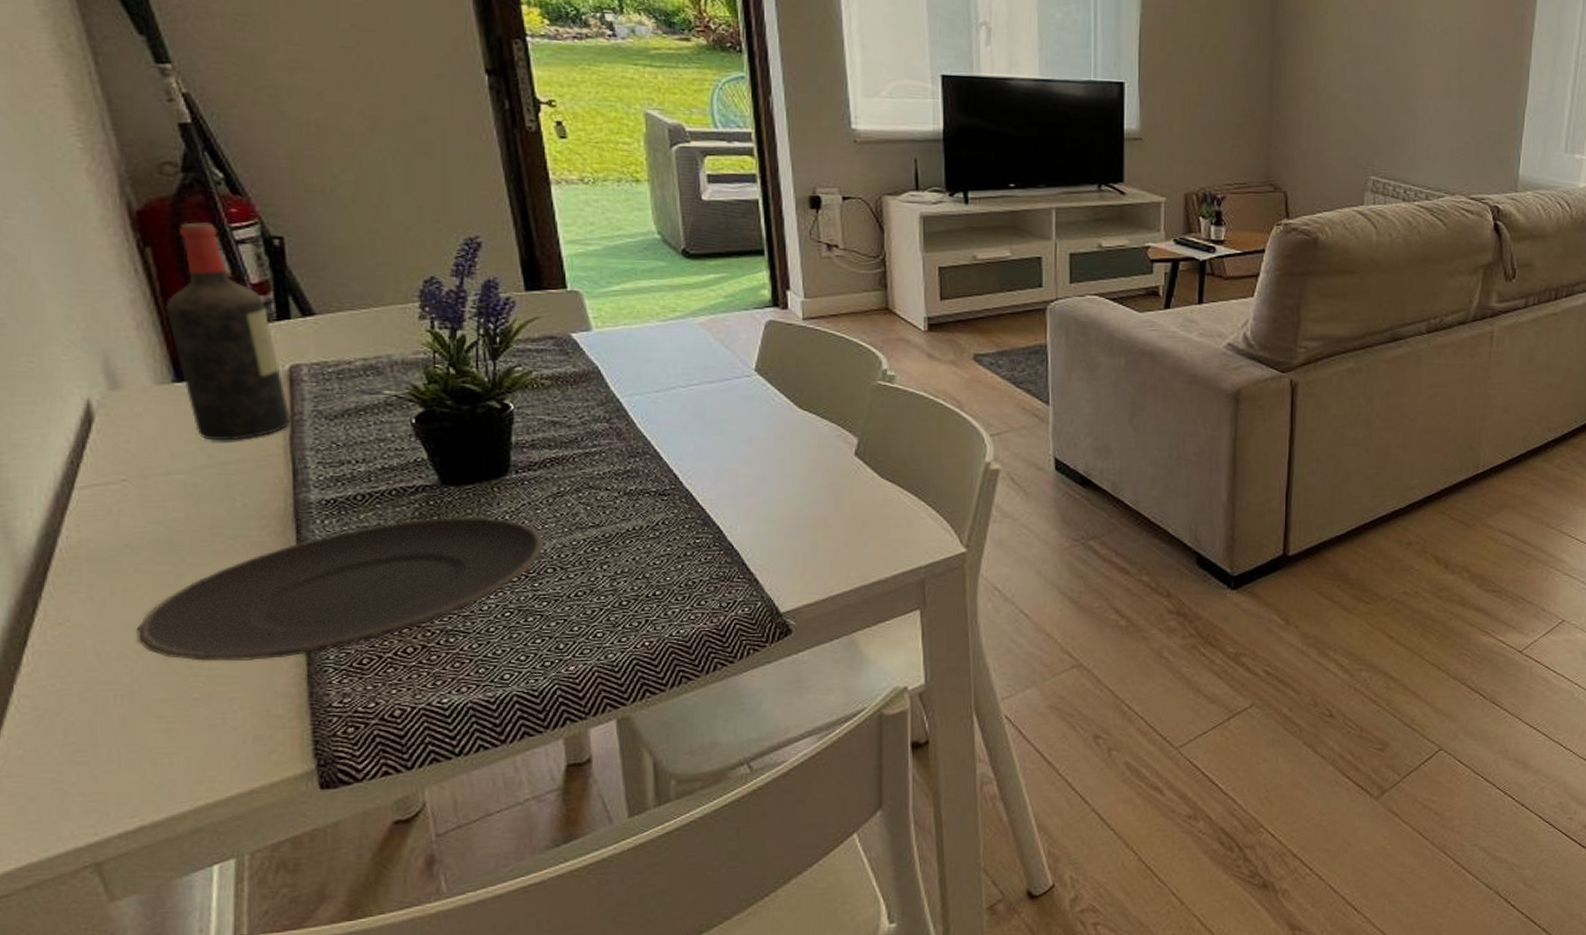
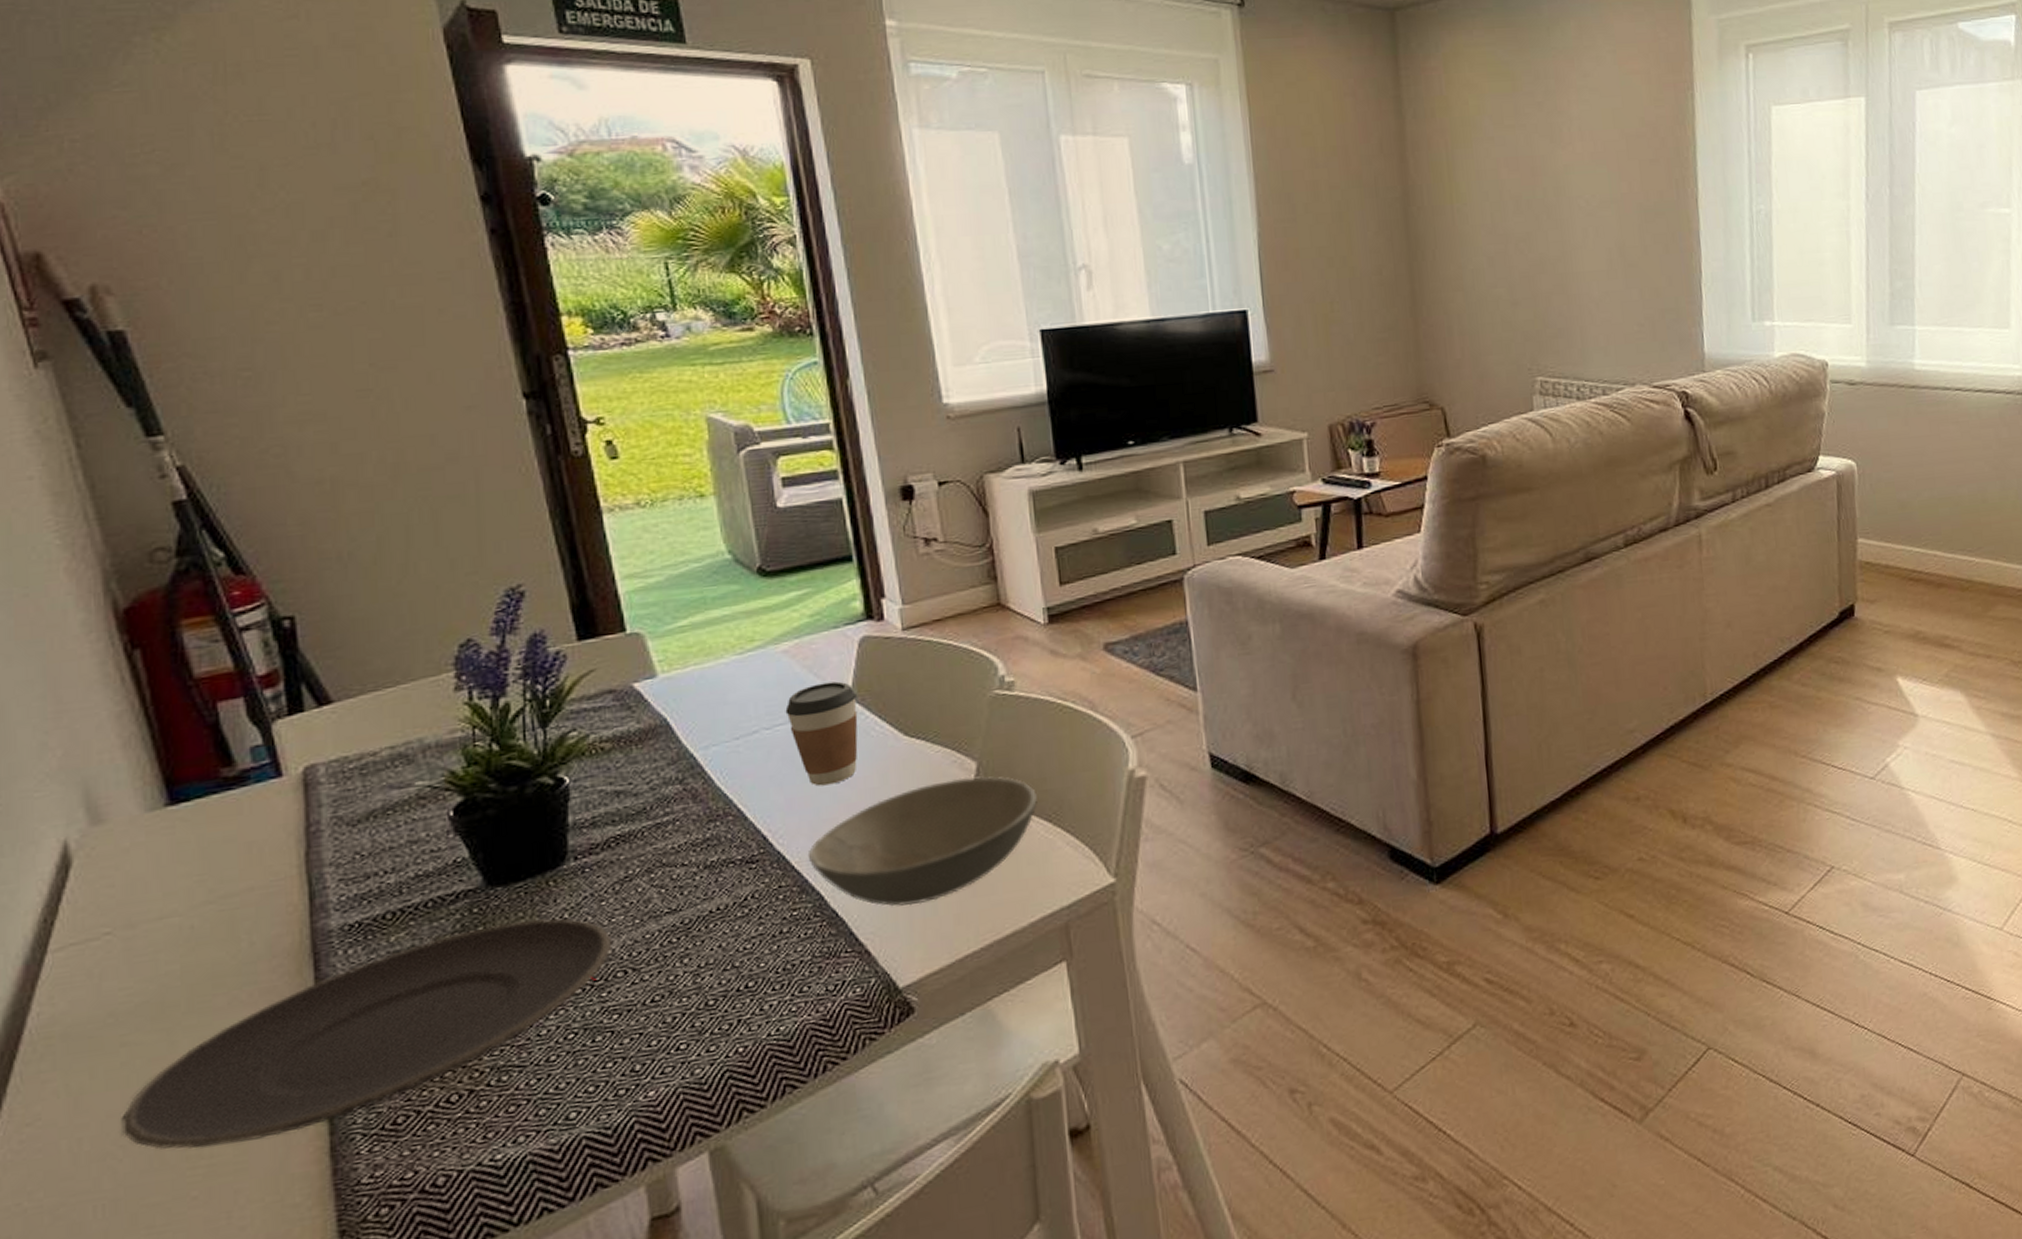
wine bottle: present [165,222,292,441] -> none [157,611,308,871]
coffee cup: none [699,355,760,440] -> present [785,681,858,787]
soup bowl: none [711,449,906,548] -> present [807,776,1038,907]

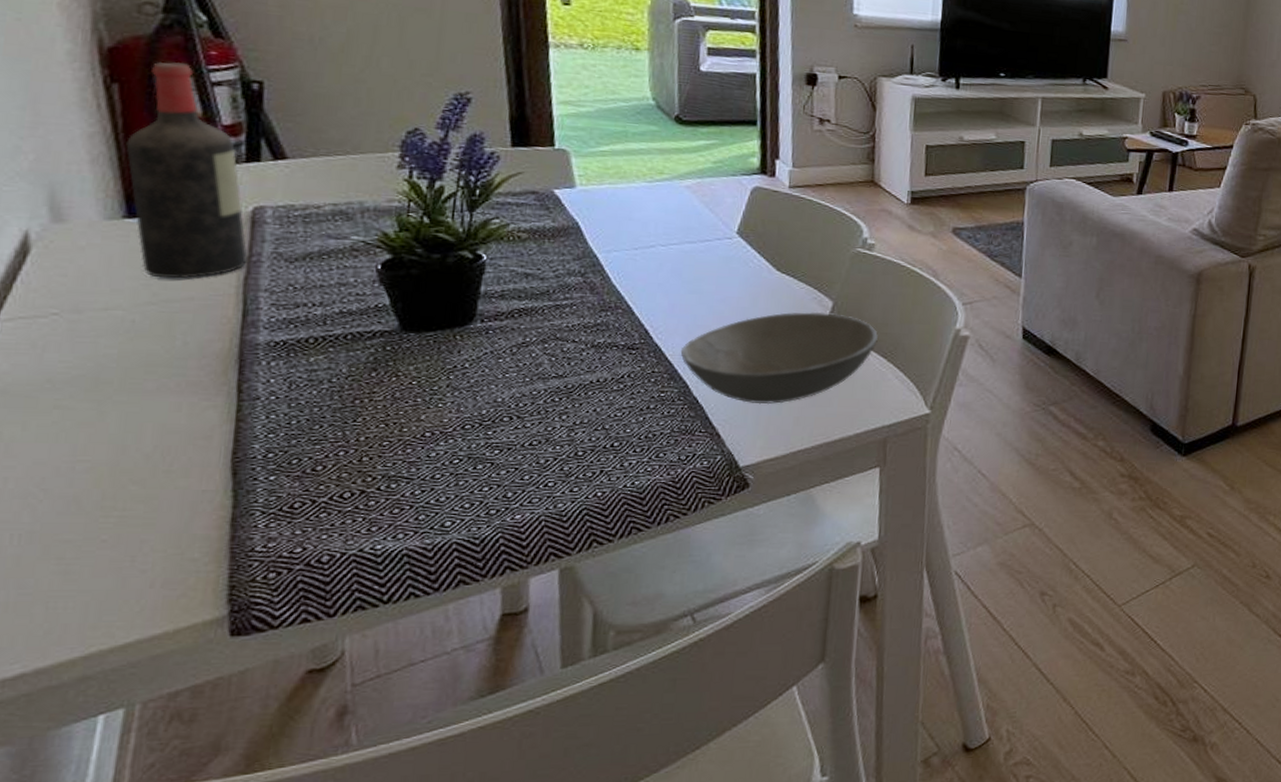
plate: present [121,917,613,1149] -> none [45,362,504,502]
wine bottle: none [157,611,308,871] -> present [125,62,249,279]
coffee cup: present [785,681,858,787] -> none [680,217,742,299]

